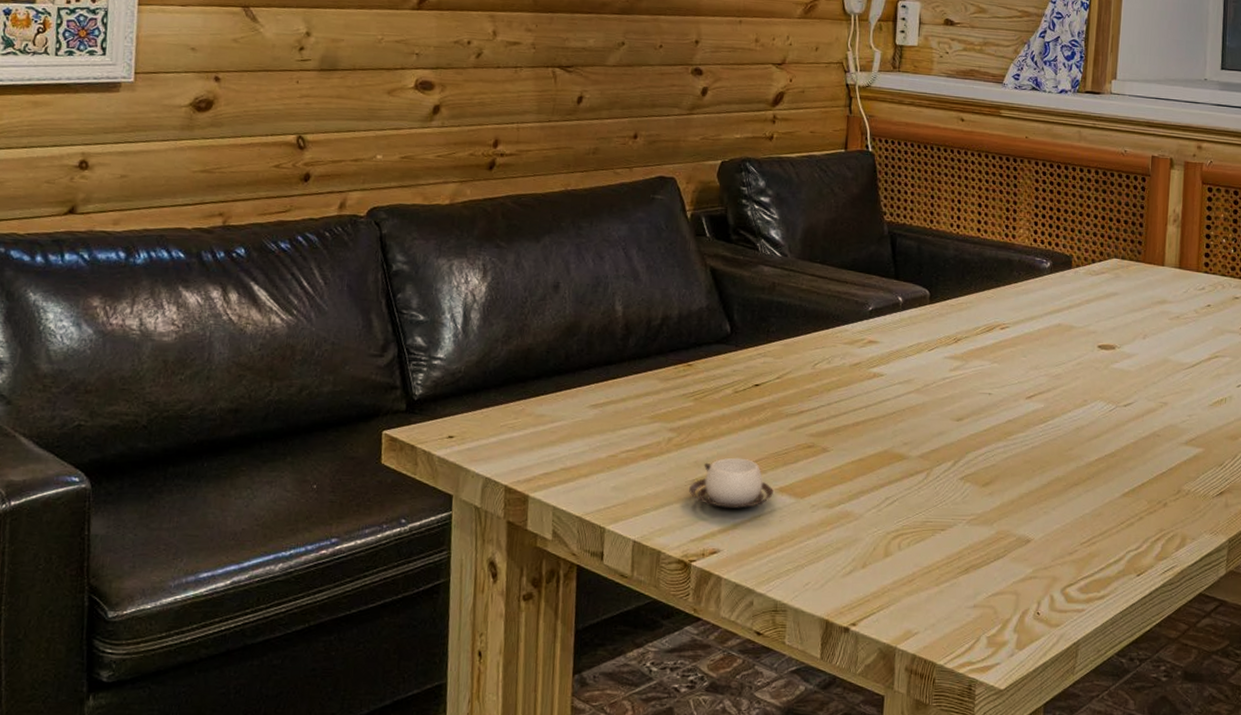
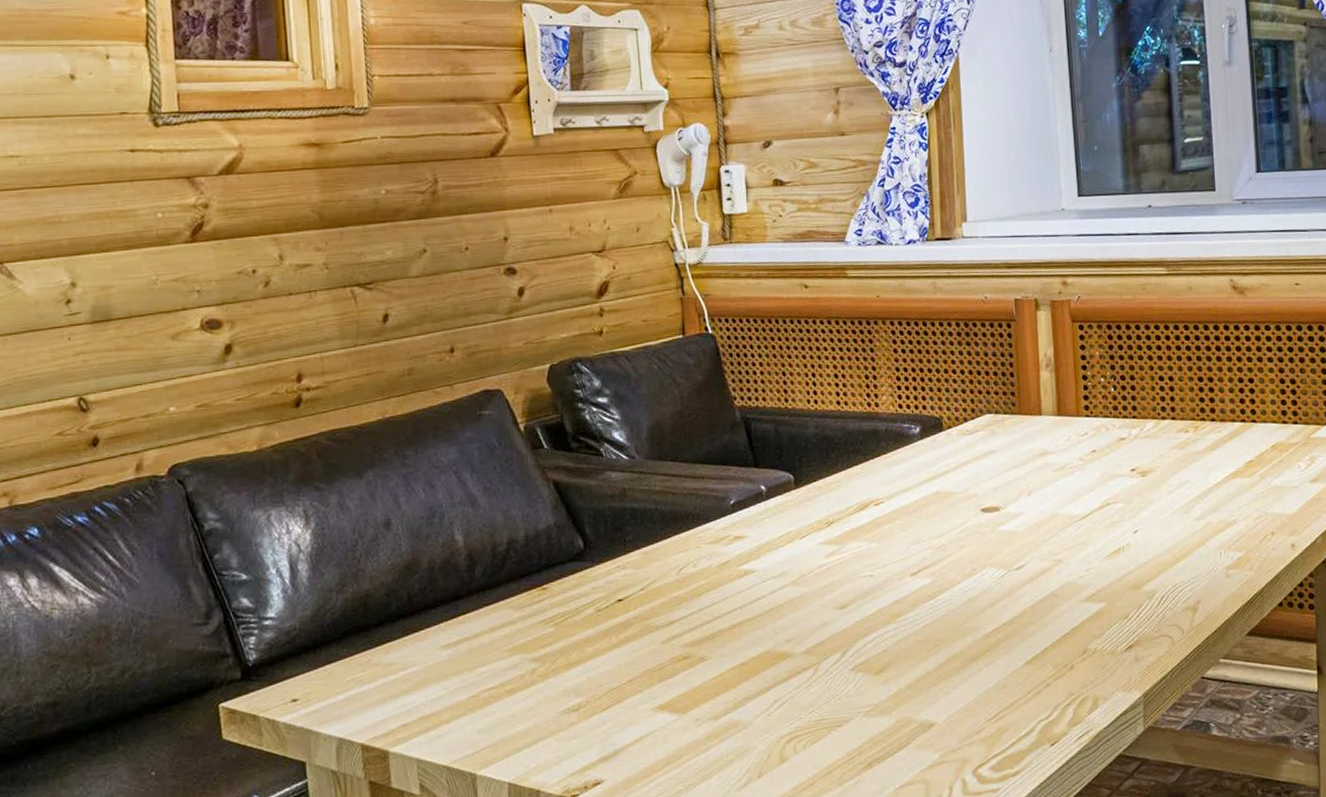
cup: present [689,457,773,508] -> none [561,679,653,735]

